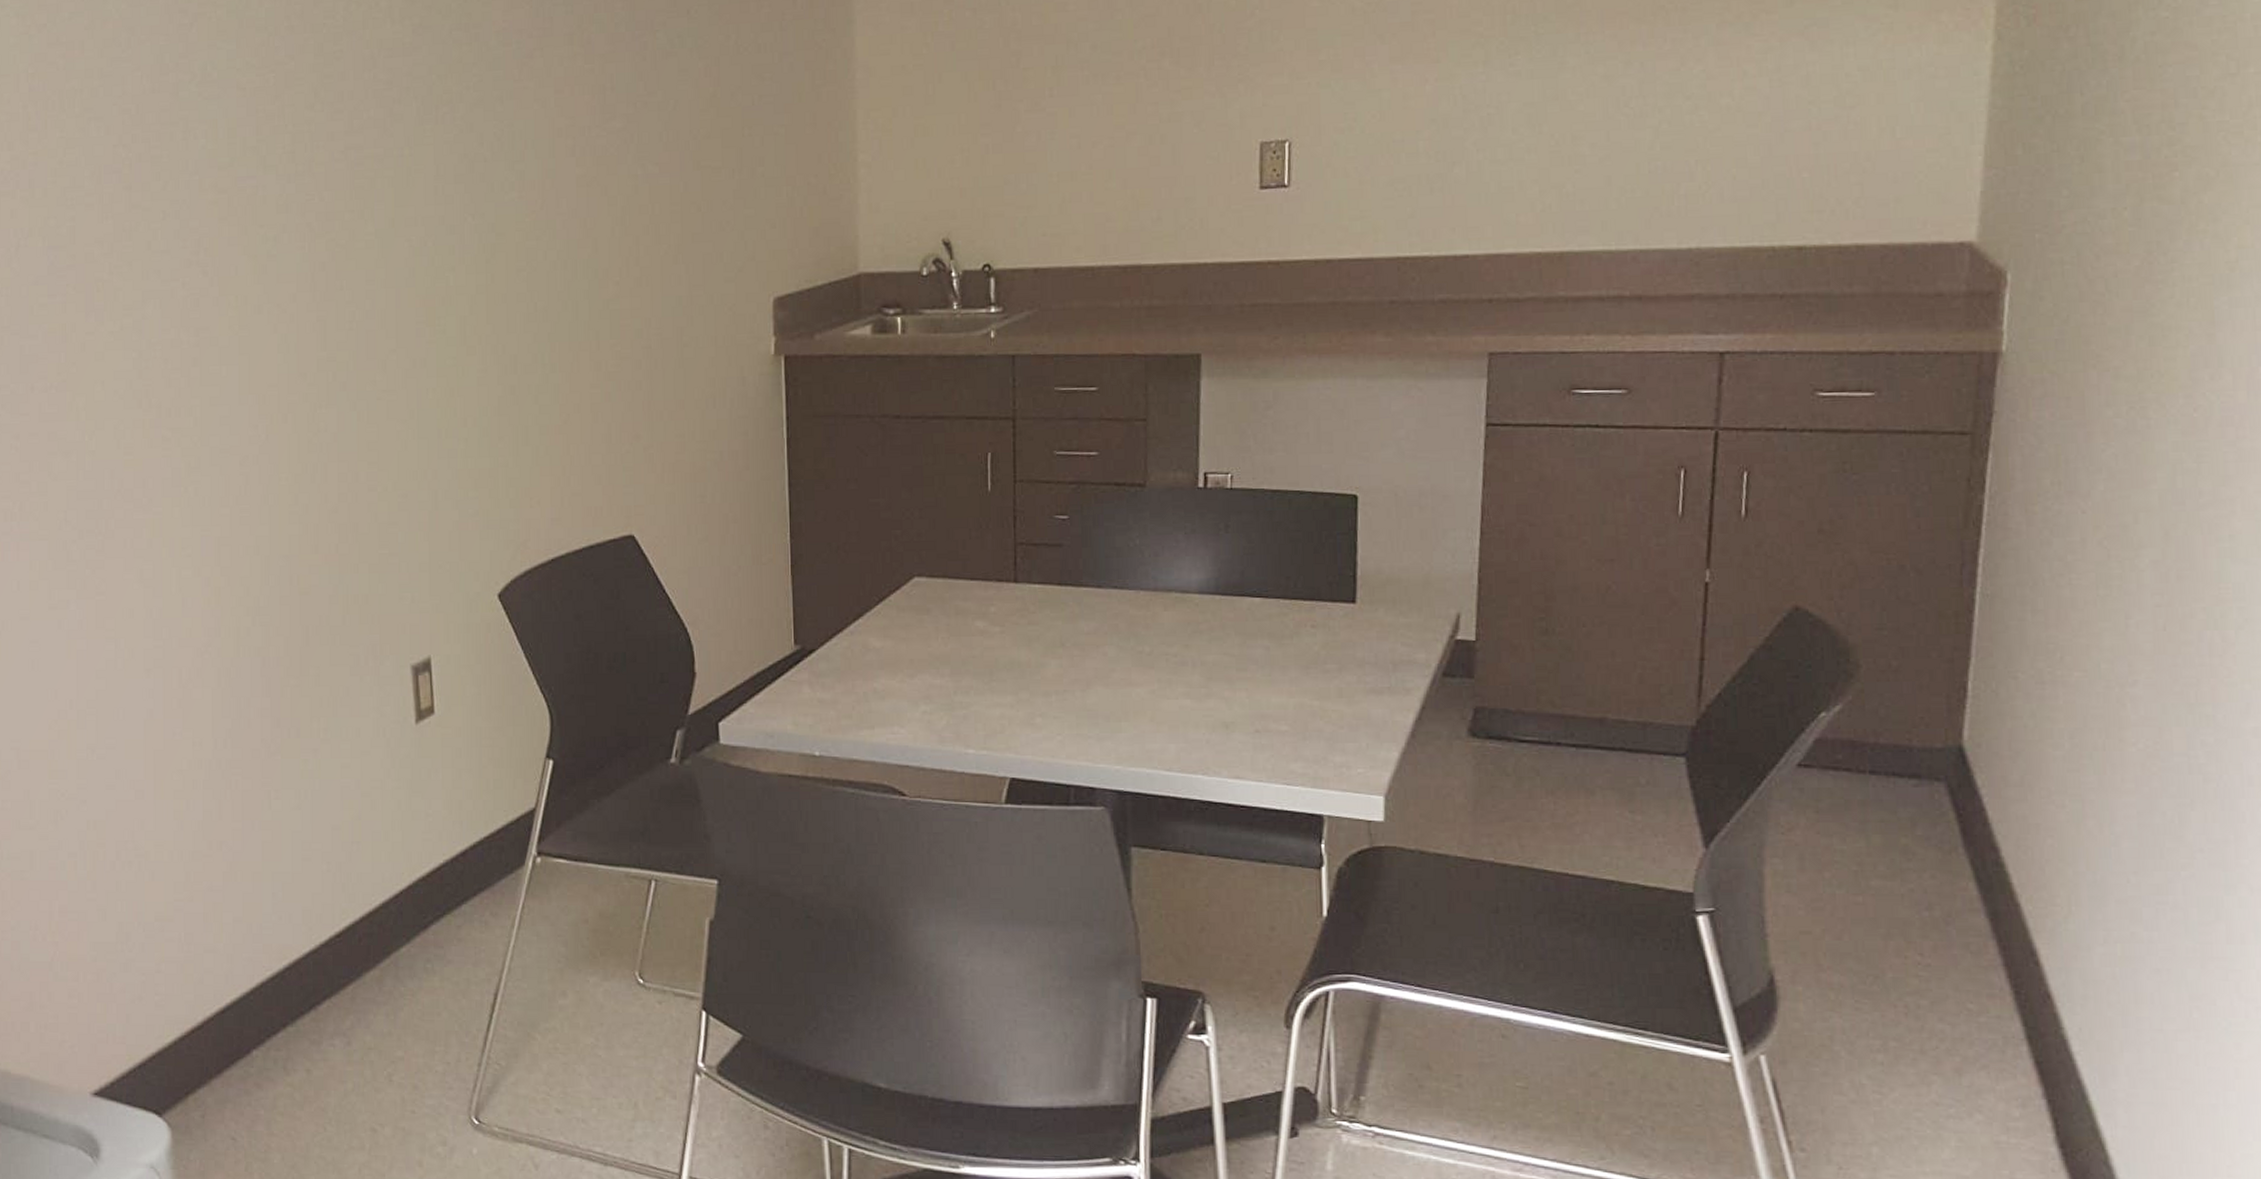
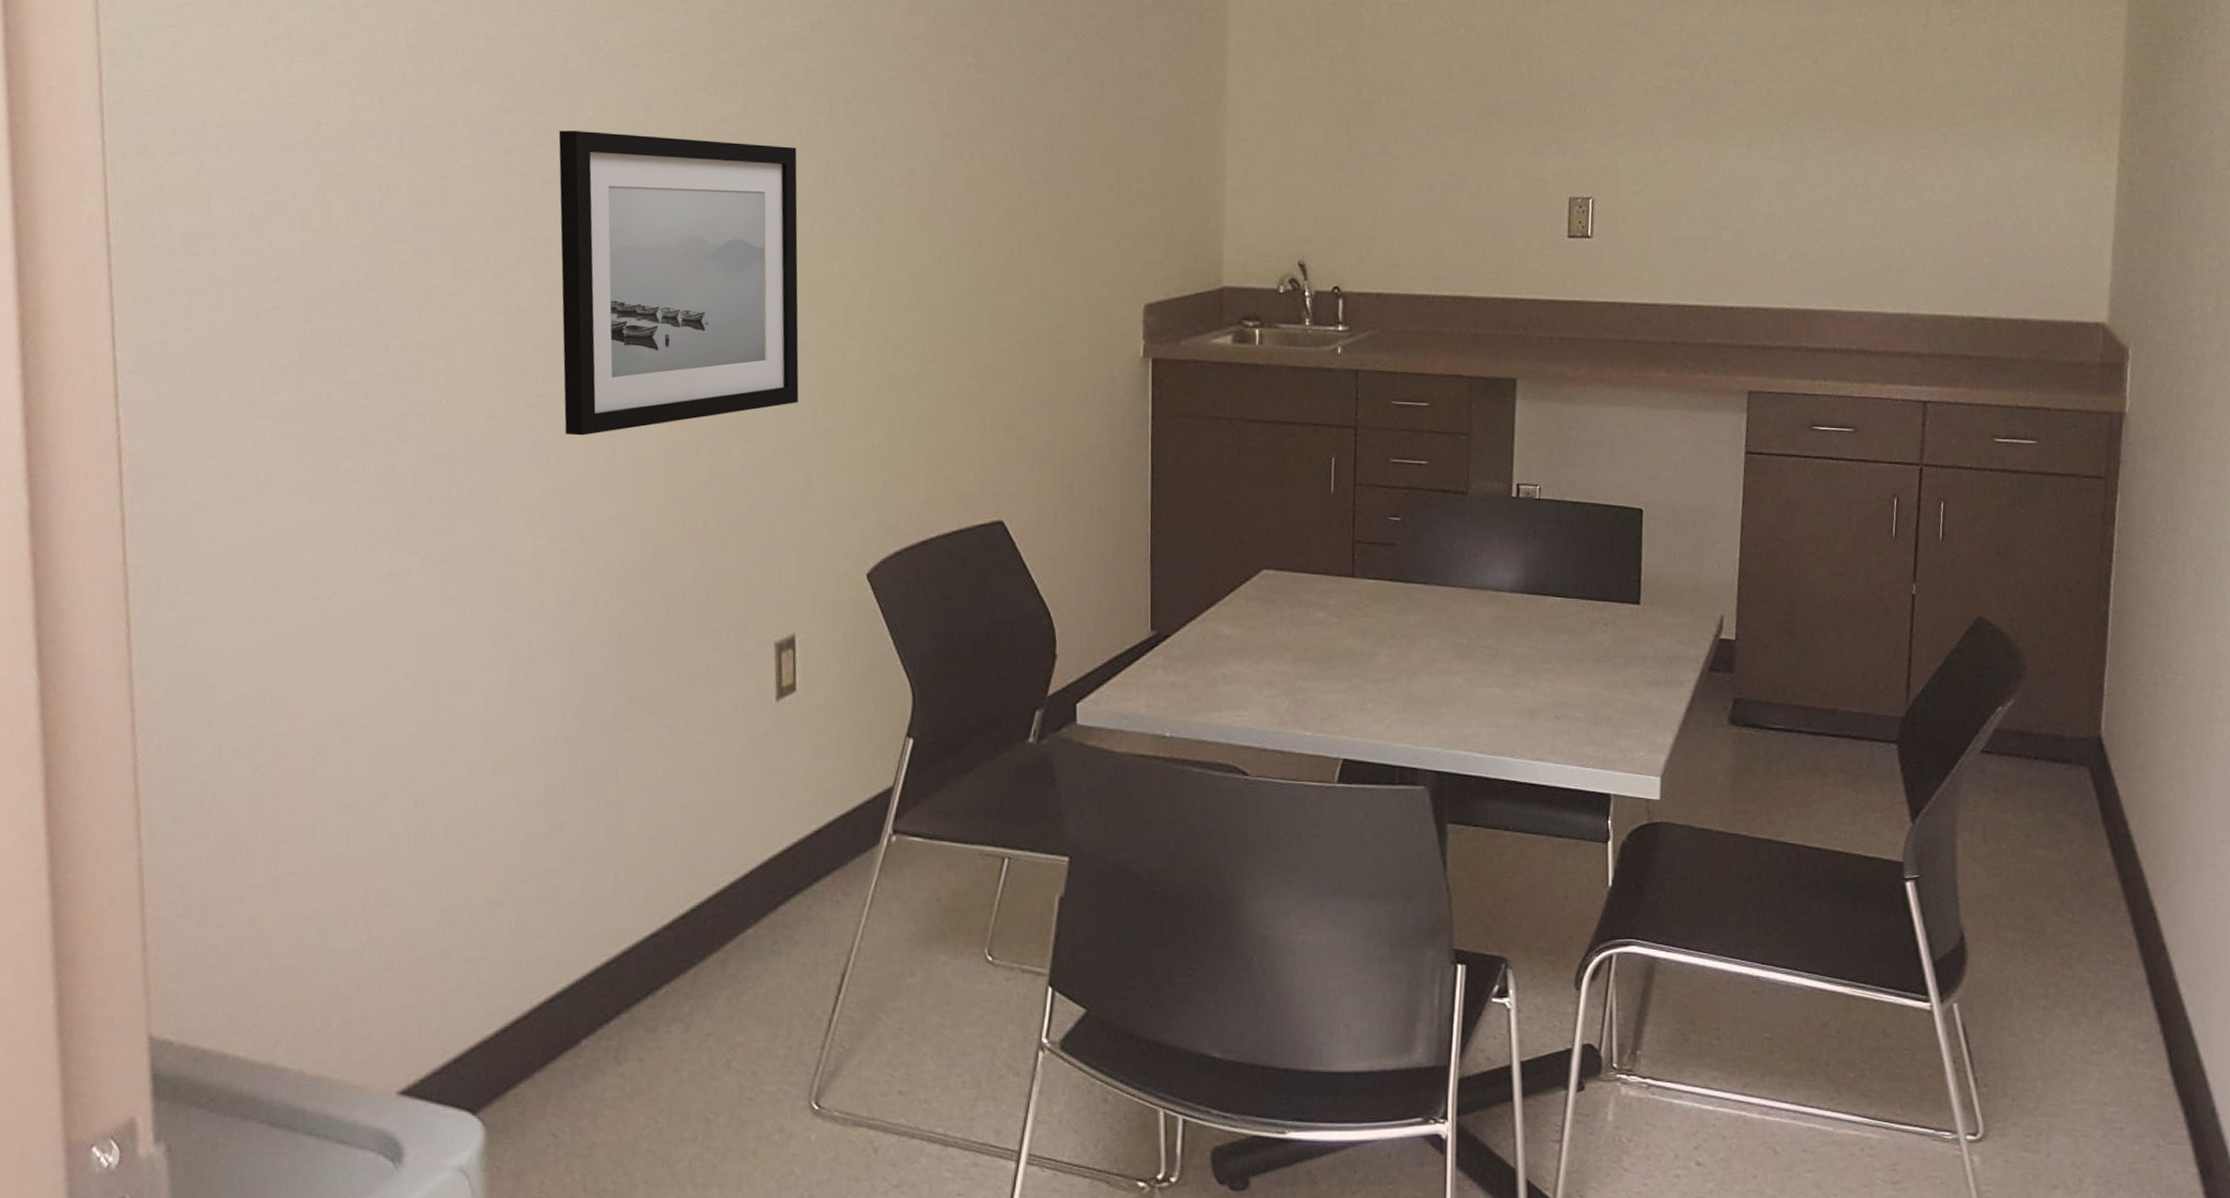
wall art: none [175,158,421,467] -> present [558,130,799,436]

